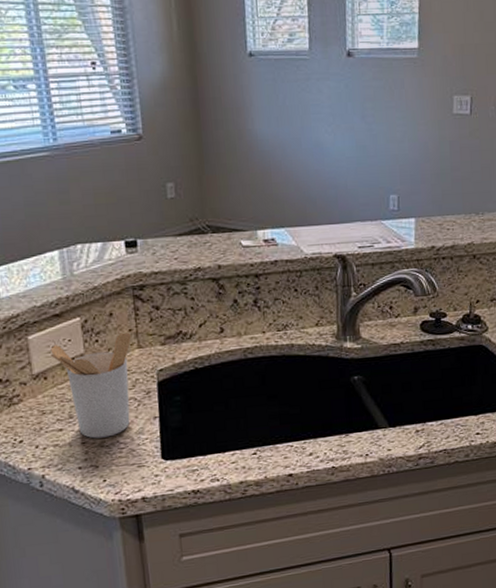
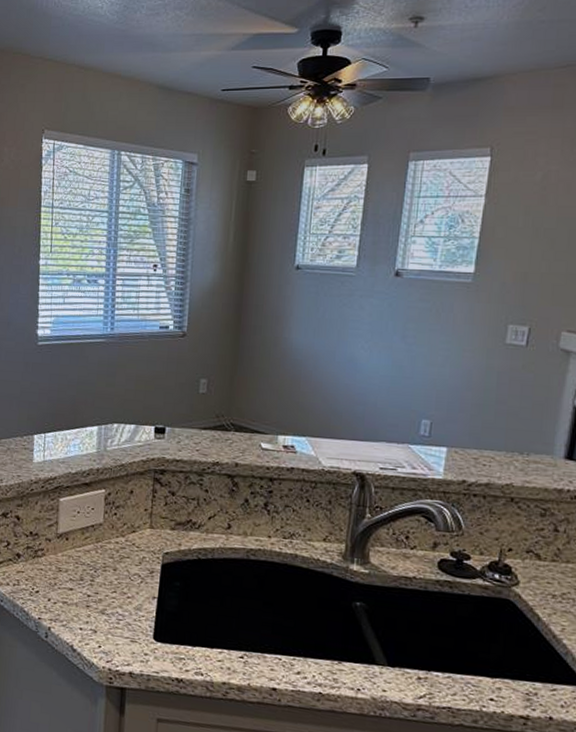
utensil holder: present [50,332,131,439] -> none [75,510,146,606]

